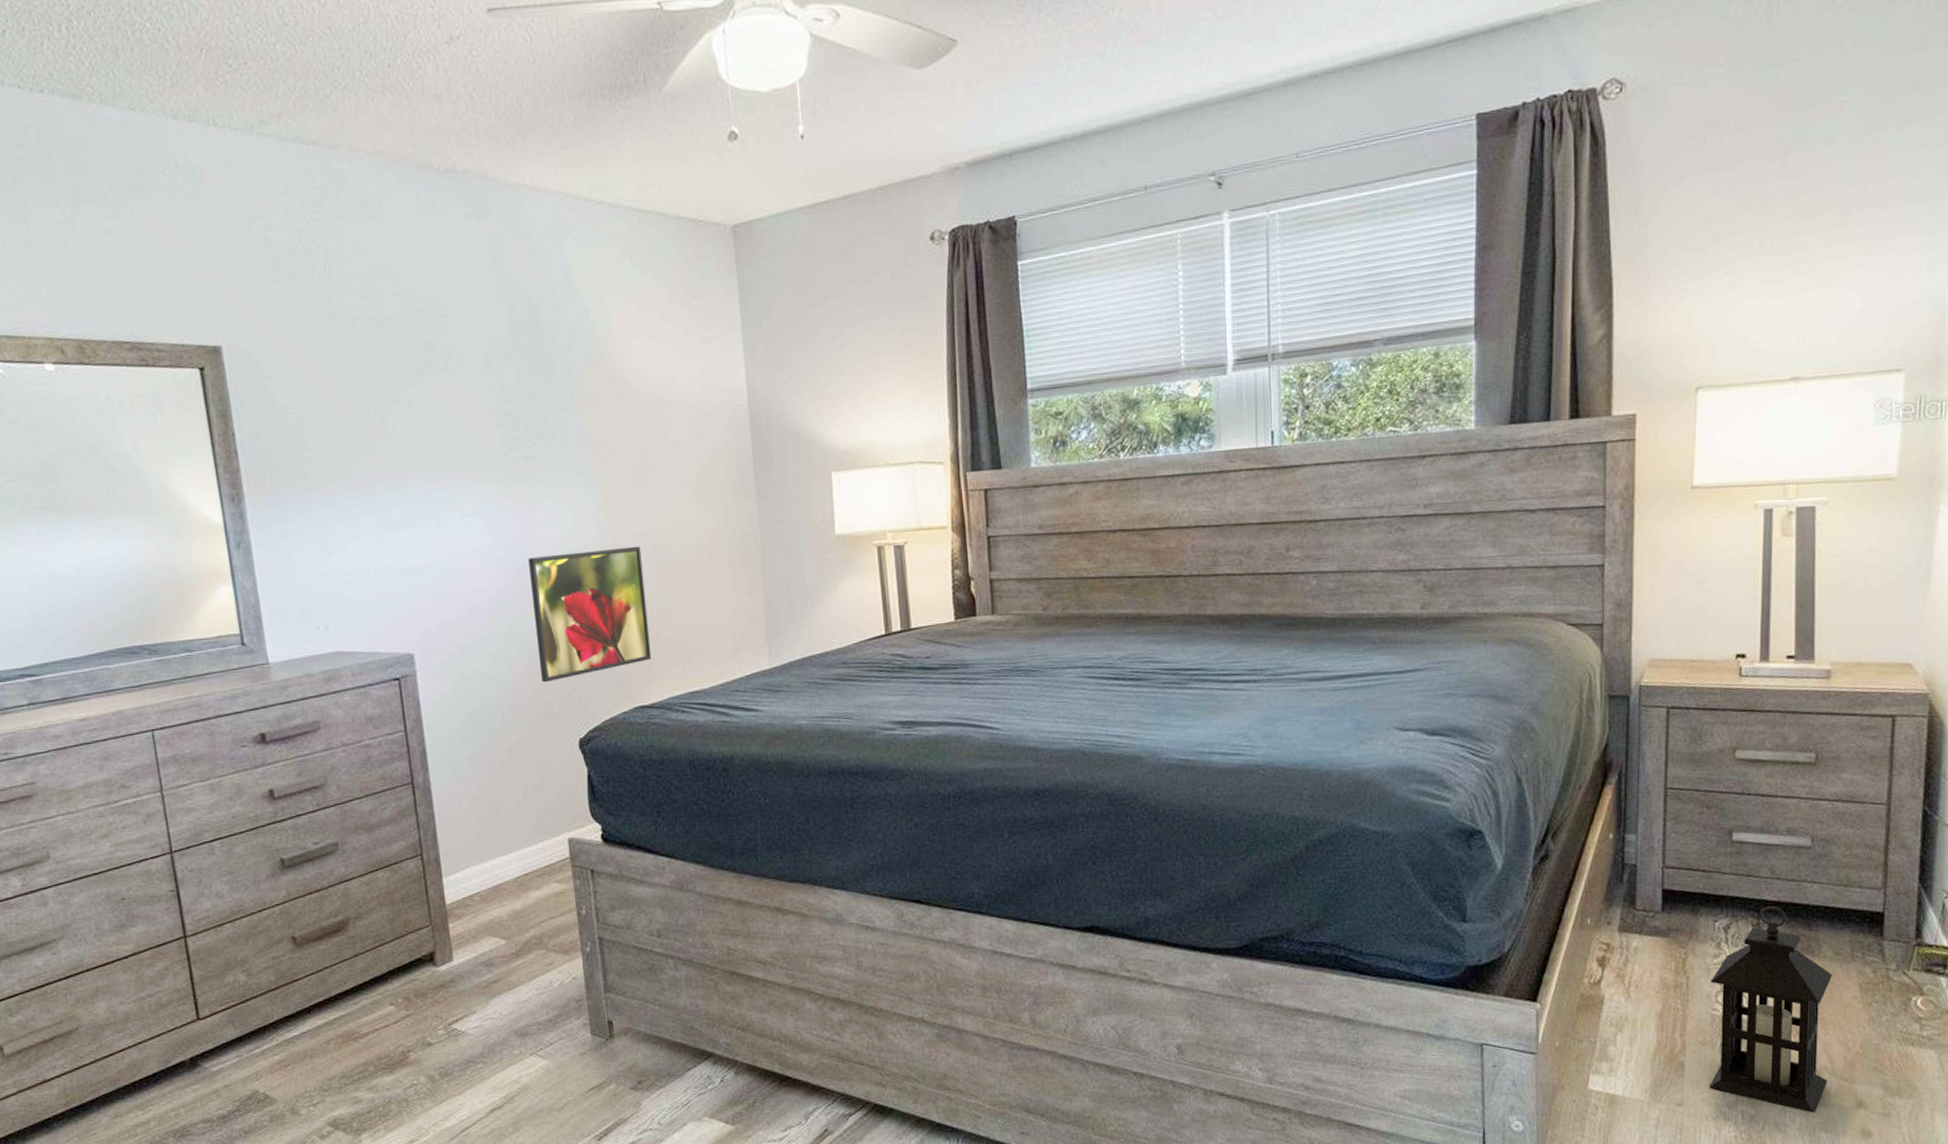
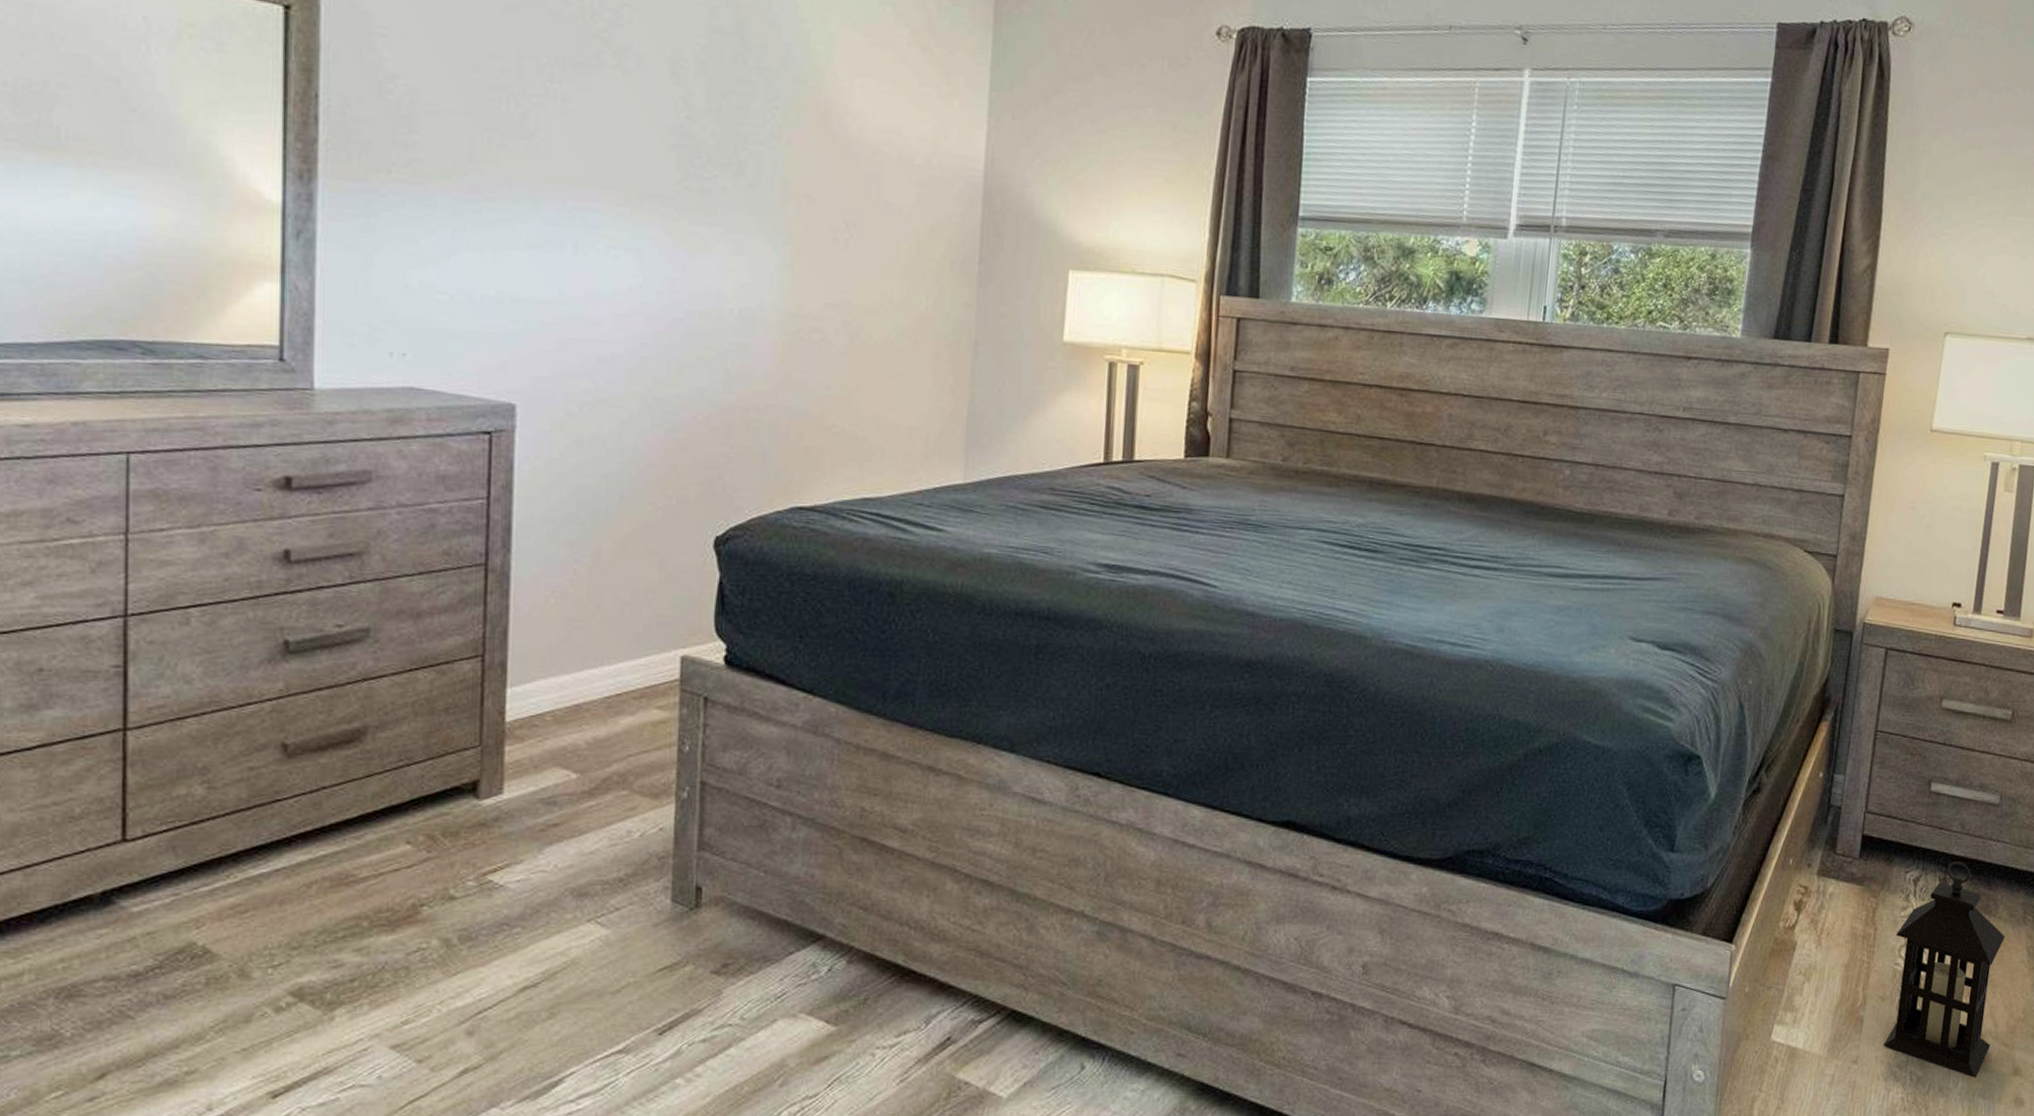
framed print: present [528,546,652,683] -> none [678,310,829,464]

